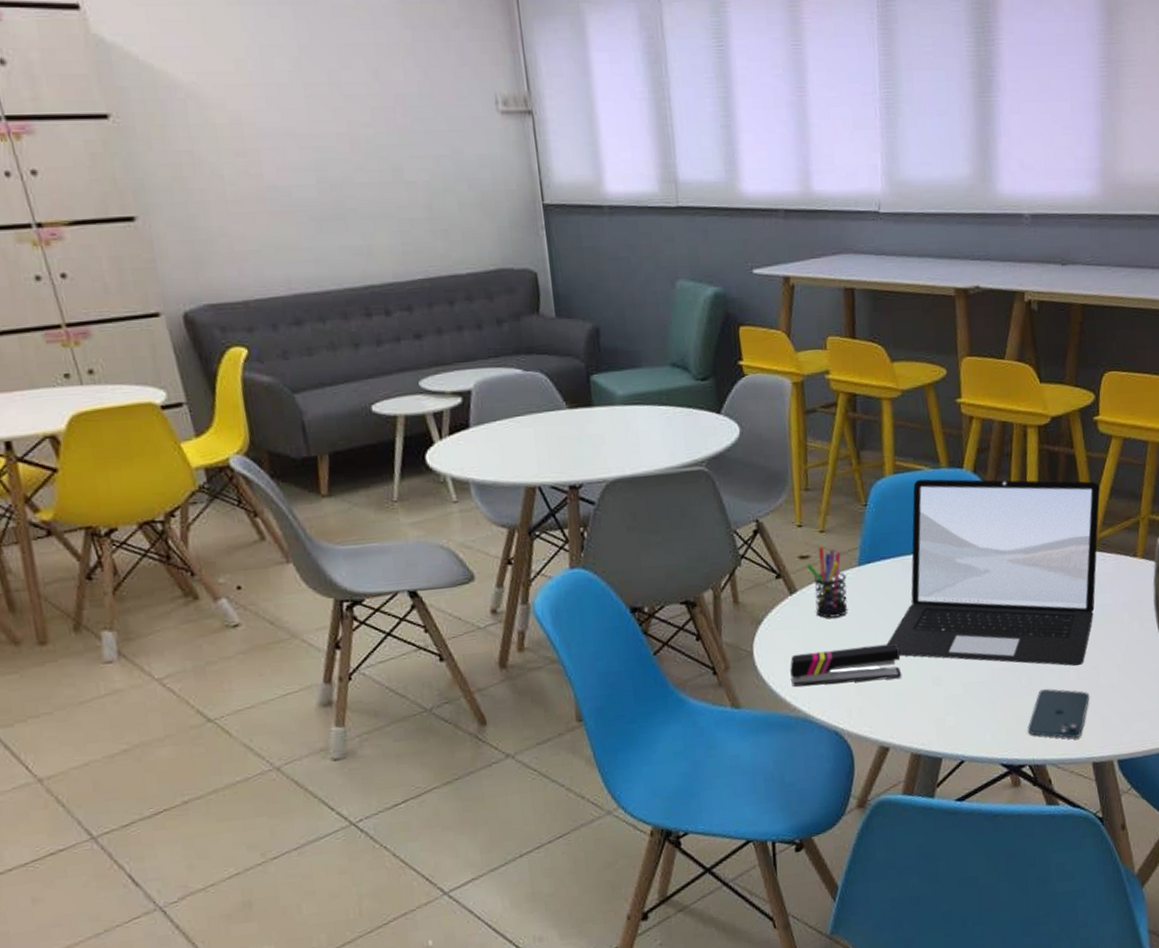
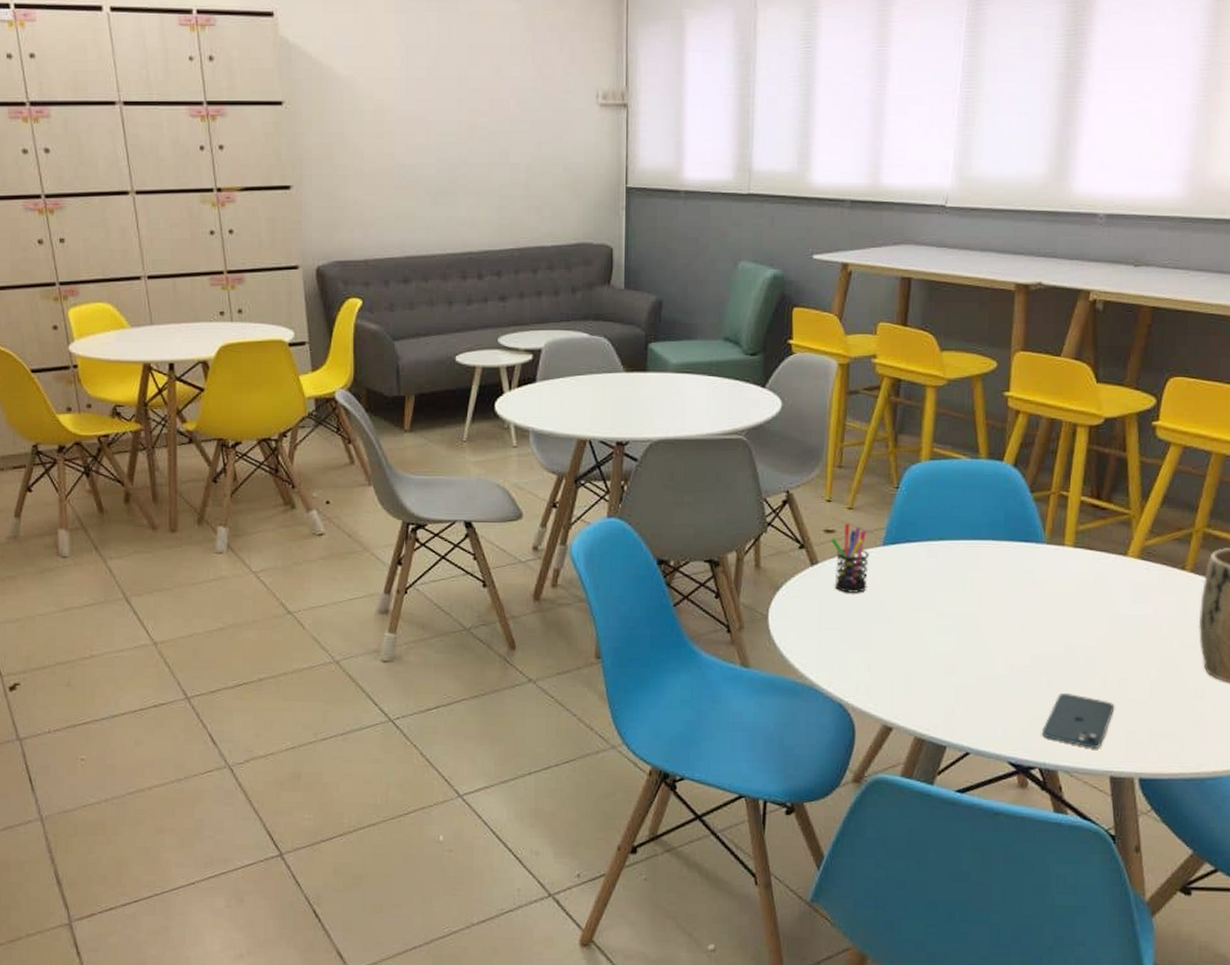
stapler: present [790,643,902,687] -> none [802,623,915,661]
laptop: present [886,479,1100,666] -> none [902,467,1151,675]

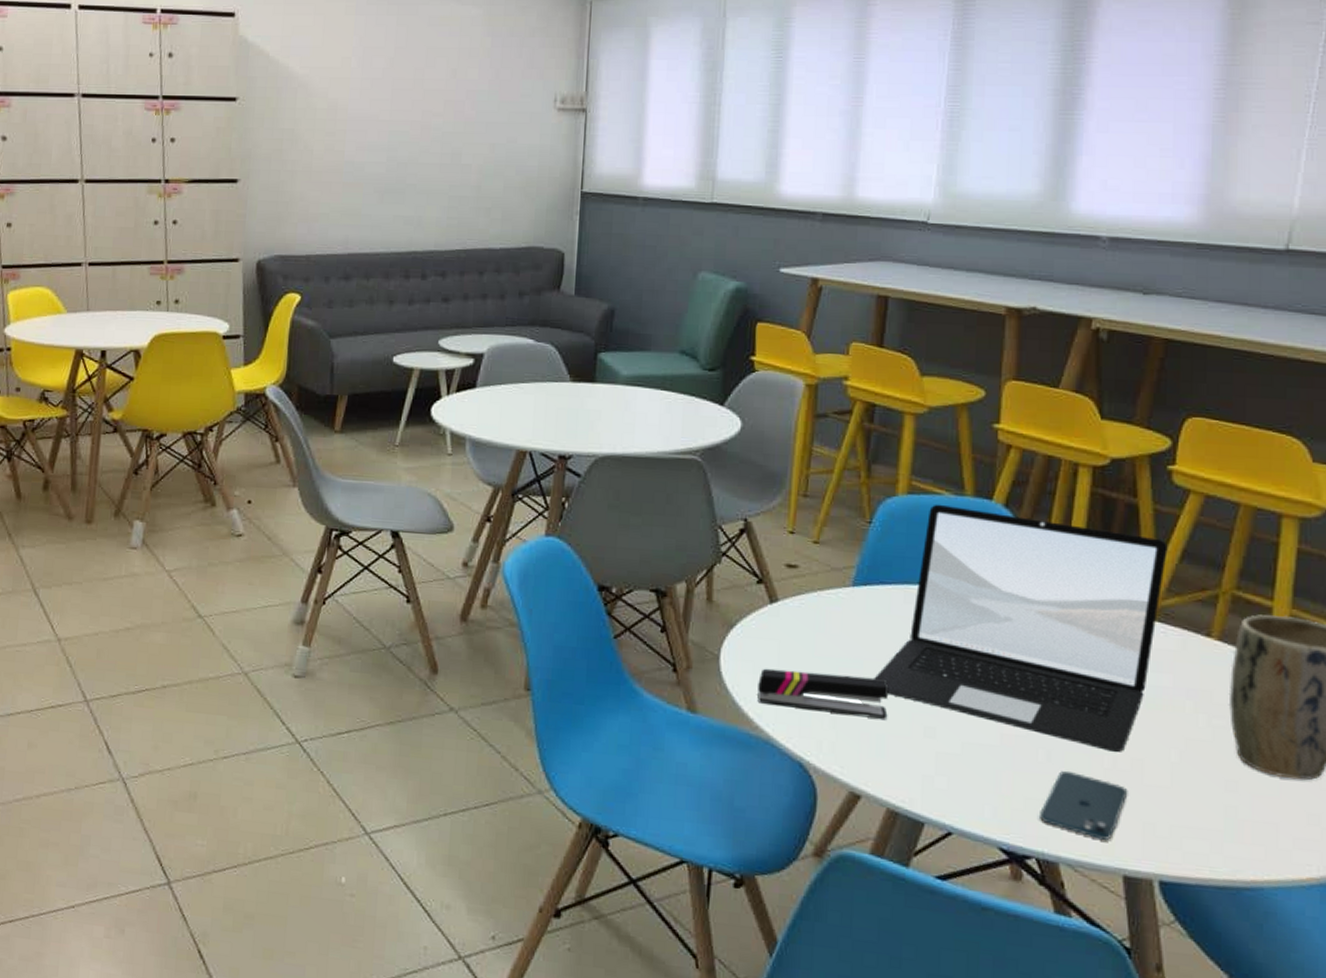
stapler: none [802,623,915,661] -> present [757,668,889,719]
pen holder: present [831,523,869,593] -> none [793,558,837,638]
laptop: none [902,467,1151,675] -> present [874,504,1168,753]

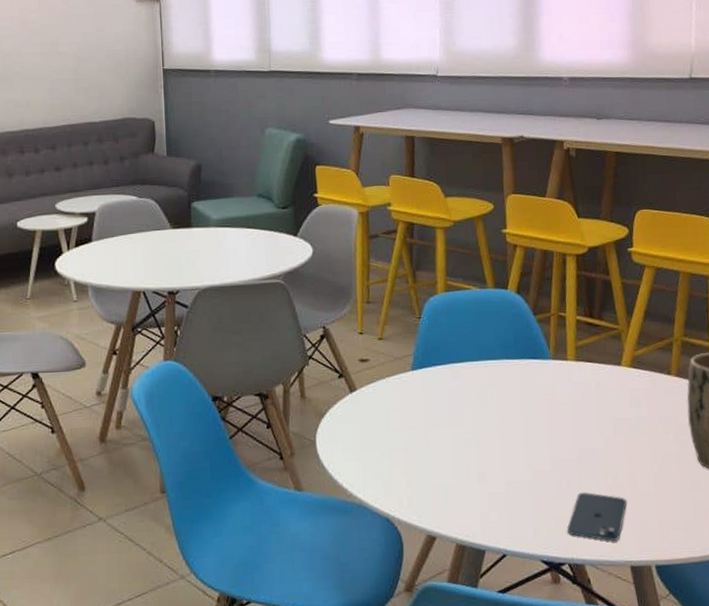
stapler: present [757,668,889,719] -> none [348,441,449,475]
laptop: present [874,504,1168,753] -> none [435,297,635,473]

